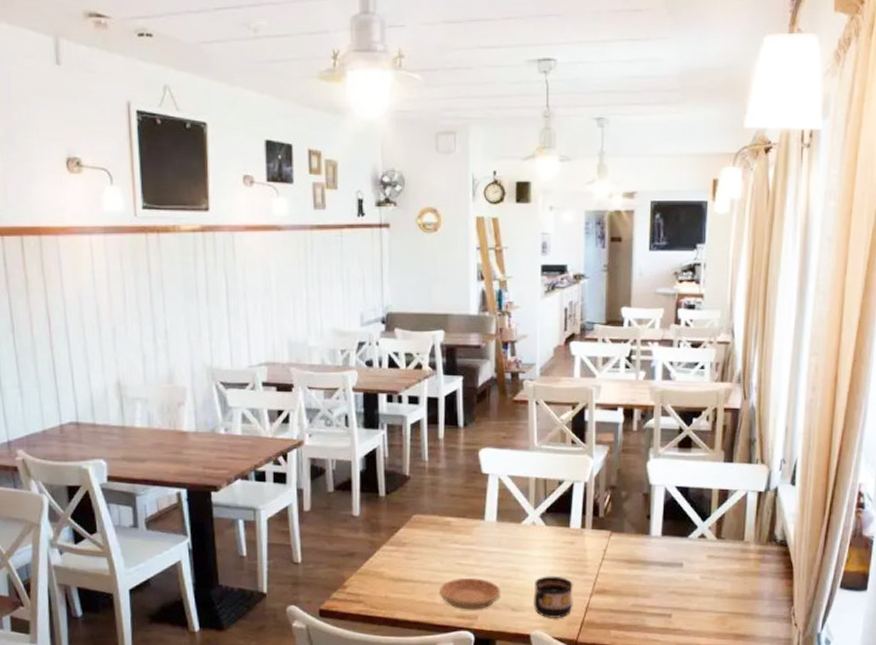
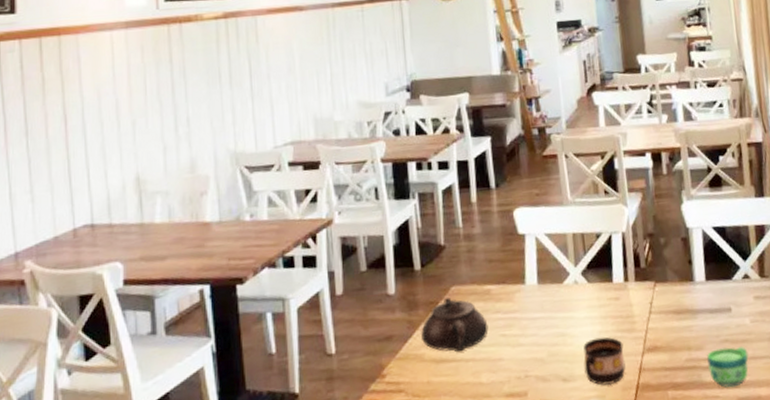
teapot: none [382,525,446,574] -> present [421,298,489,353]
saucer: present [440,577,500,610] -> none [485,349,549,387]
cup: none [652,598,693,634] -> present [706,345,749,388]

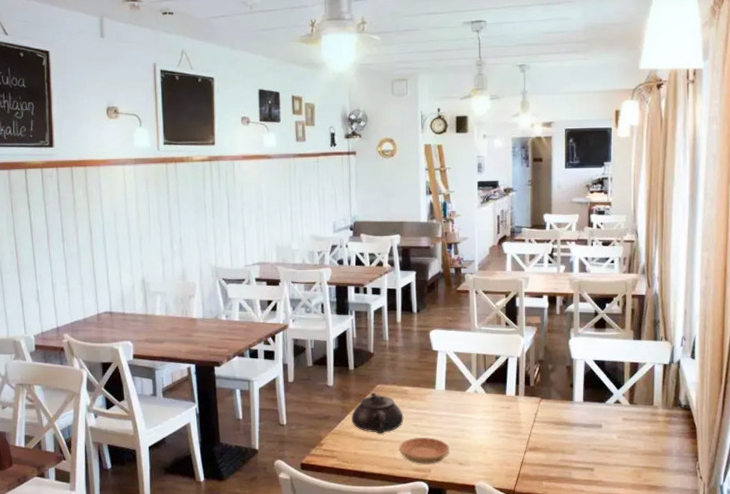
saucer: none [485,349,549,387] -> present [399,437,449,464]
cup: present [583,336,626,385] -> none [477,435,510,471]
cup: present [706,345,749,388] -> none [577,455,612,485]

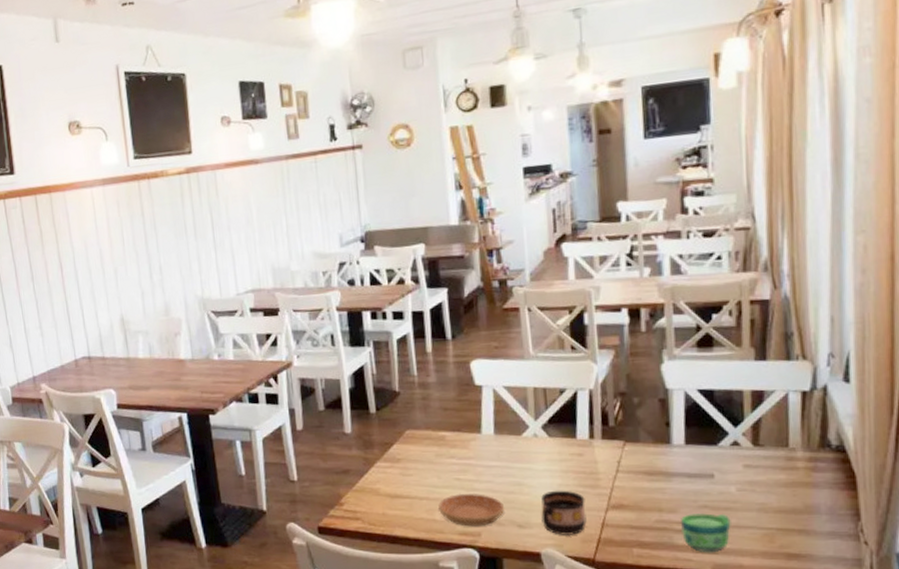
teapot: present [352,393,404,434] -> none [376,440,443,491]
cup: none [477,435,510,471] -> present [541,490,587,535]
cup: none [577,455,612,485] -> present [680,513,731,553]

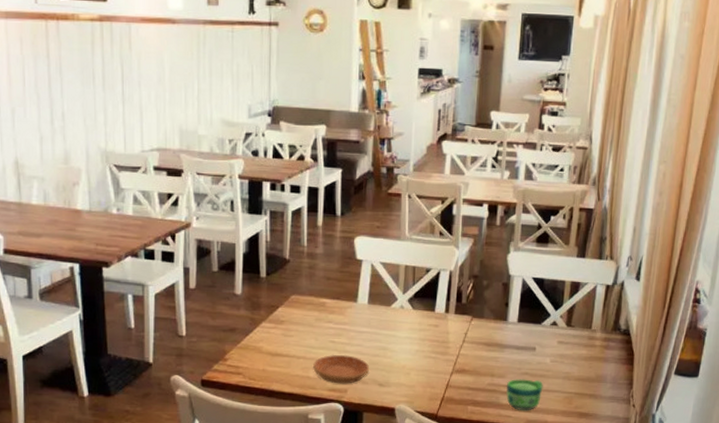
cup: present [541,490,587,535] -> none [399,355,436,394]

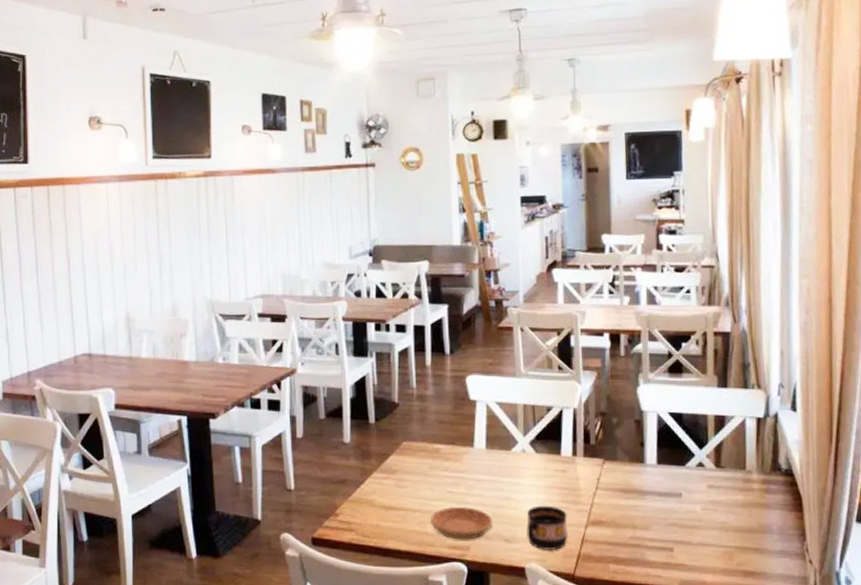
cup: none [399,355,436,394] -> present [526,505,568,550]
cup: present [506,379,543,411] -> none [651,531,696,570]

